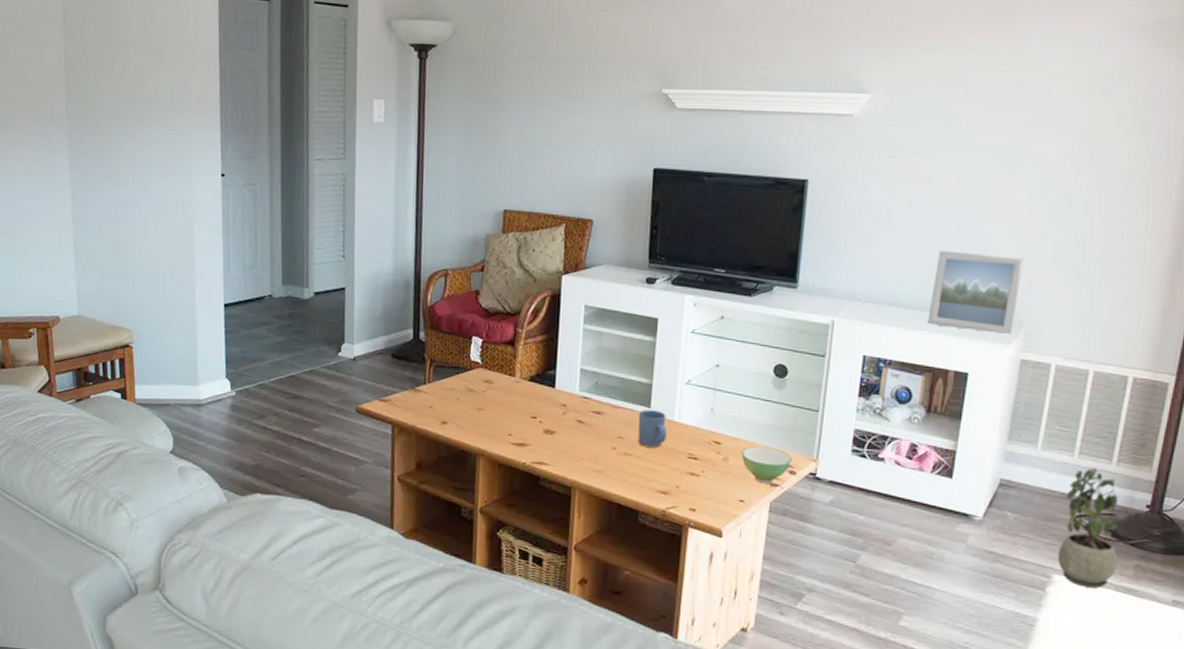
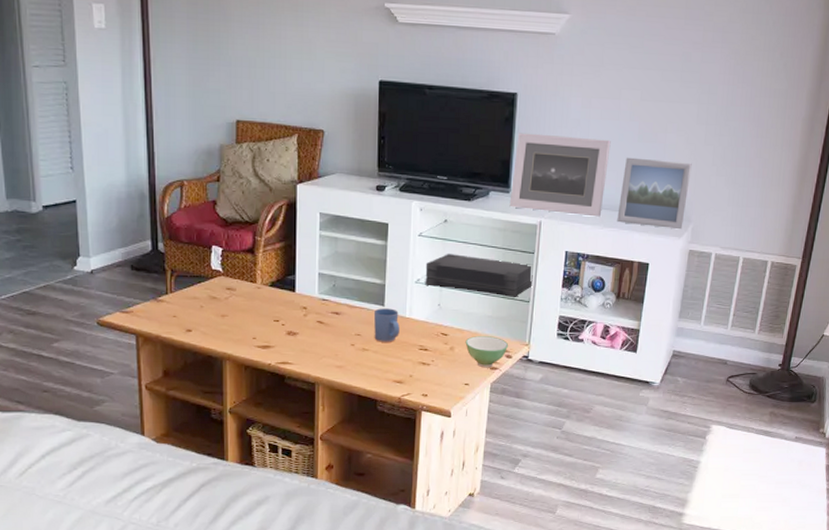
game console: none [697,352,823,406] -> present [425,253,533,298]
picture frame: none [796,222,920,318] -> present [509,133,611,217]
potted plant: present [1058,467,1118,588] -> none [715,336,759,433]

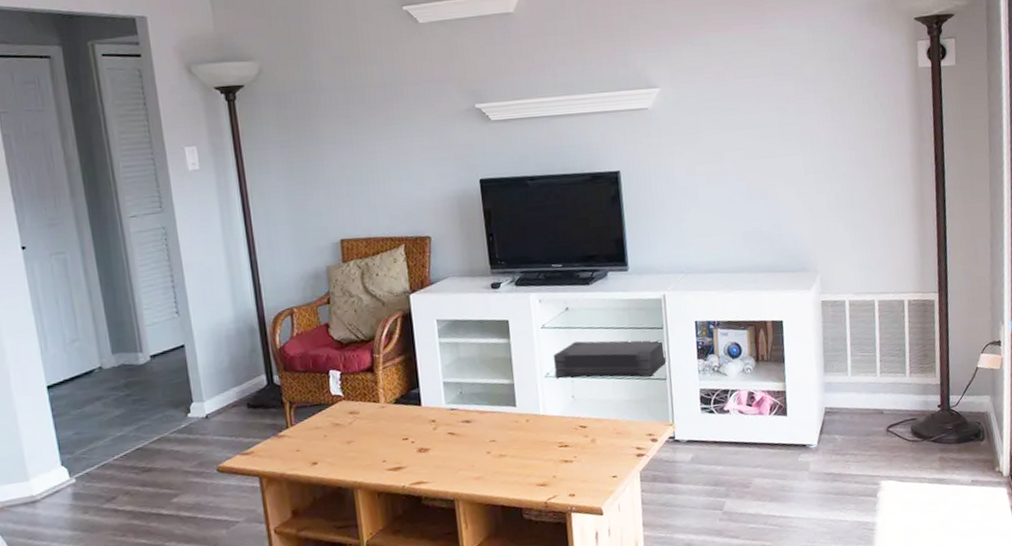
mug: present [373,308,400,342] -> none [506,407,536,446]
bowl: present [465,336,509,368] -> none [606,421,653,457]
picture frame: present [509,133,611,217] -> none [627,203,725,285]
picture frame: present [617,157,692,230] -> none [740,213,811,284]

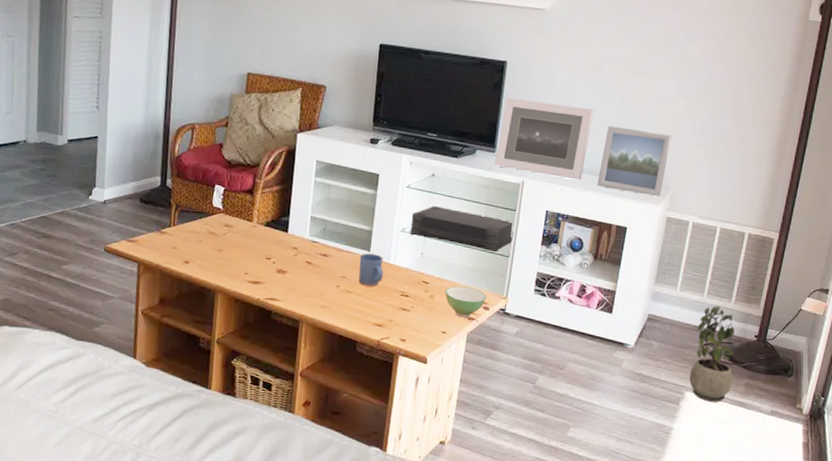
mug: none [506,407,536,446] -> present [358,253,384,287]
bowl: none [606,421,653,457] -> present [445,286,487,318]
picture frame: none [627,203,725,285] -> present [494,97,594,180]
picture frame: none [740,213,811,284] -> present [597,126,672,197]
potted plant: none [877,382,927,486] -> present [689,305,735,402]

